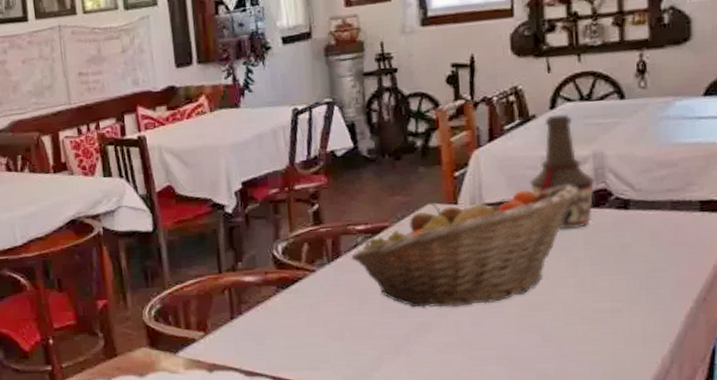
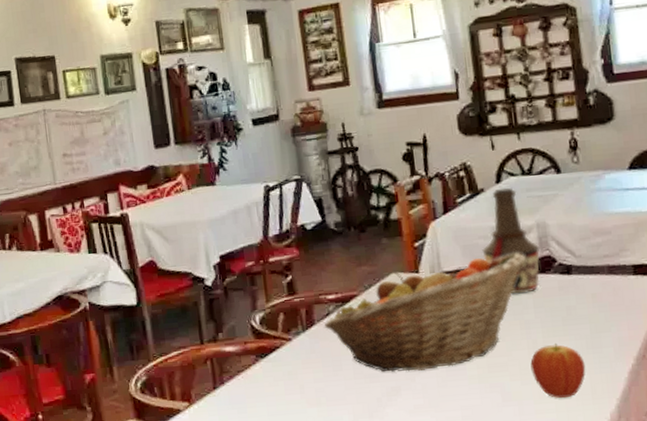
fruit: none [576,281,638,341] -> present [530,342,586,399]

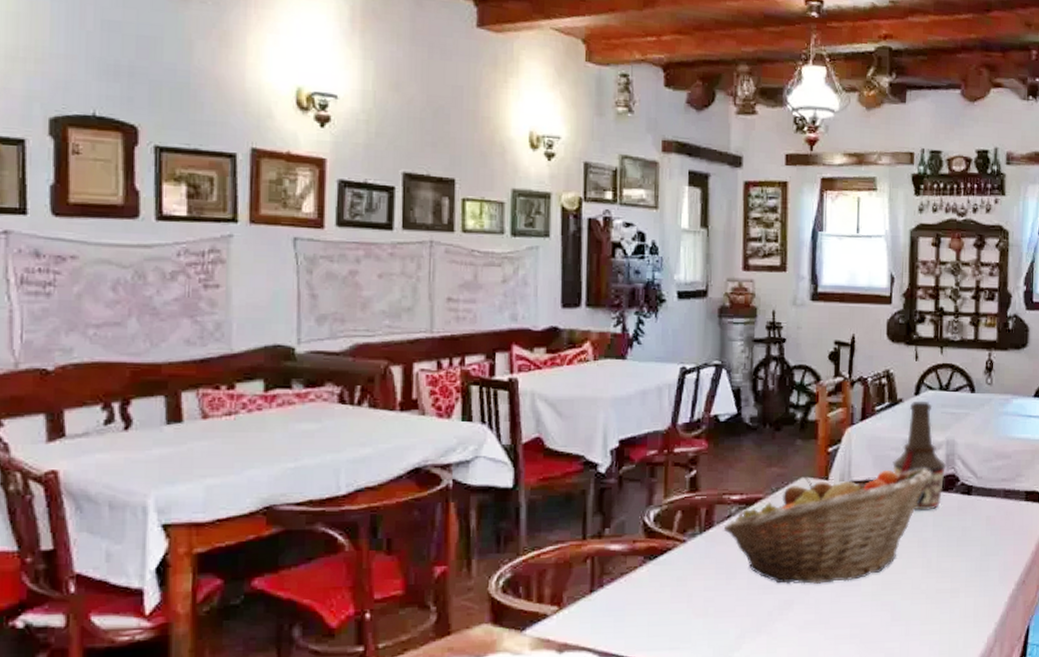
fruit: present [530,342,586,399] -> none [922,563,972,620]

